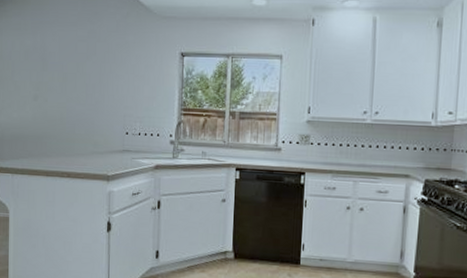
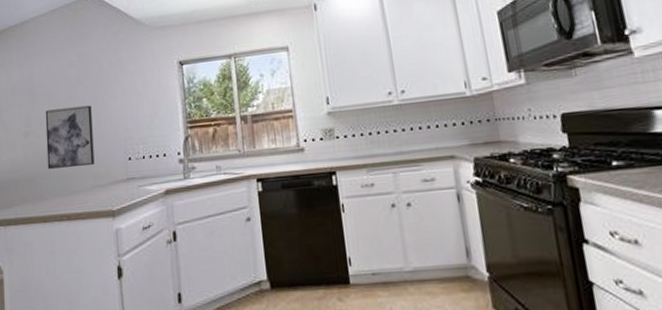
wall art: none [53,78,97,134] -> present [45,105,95,169]

